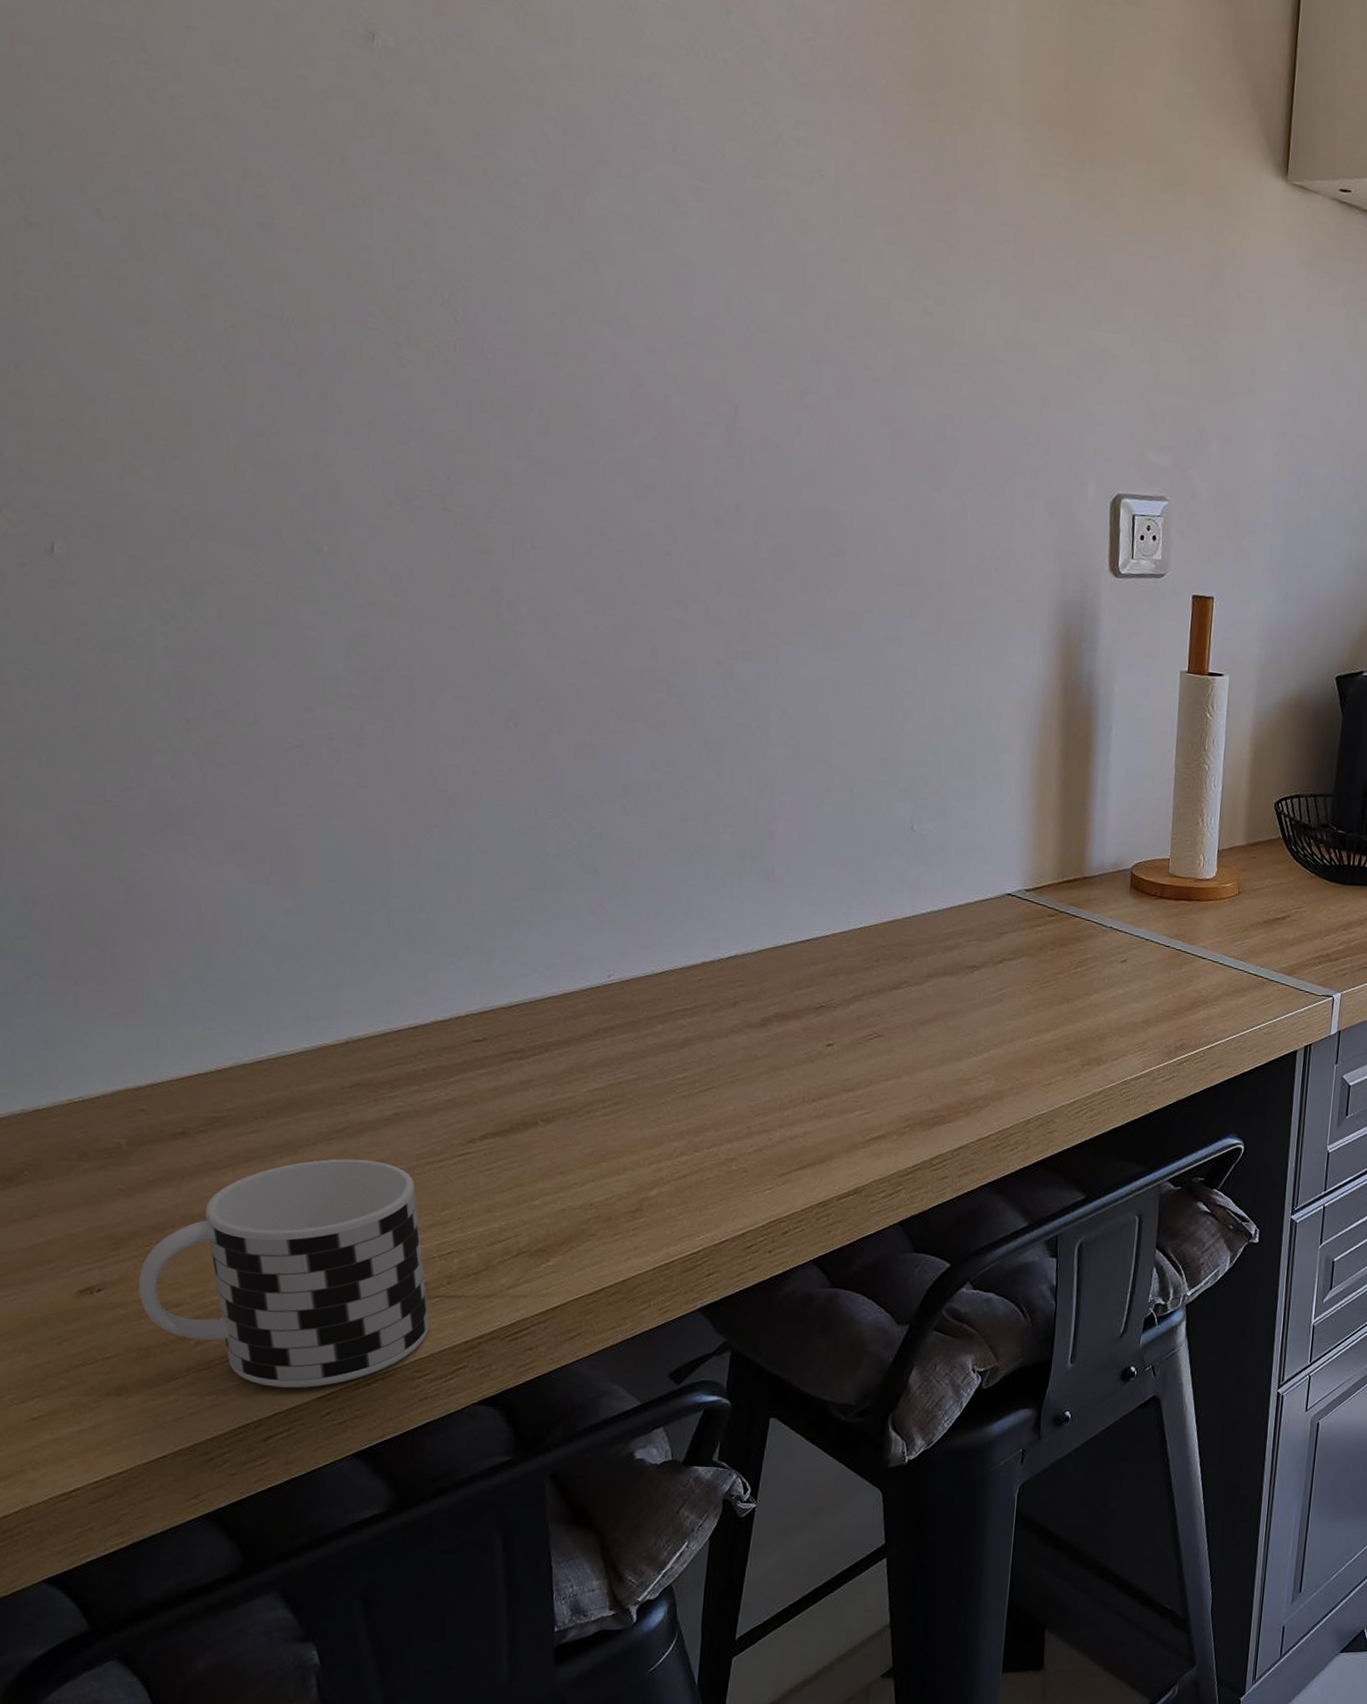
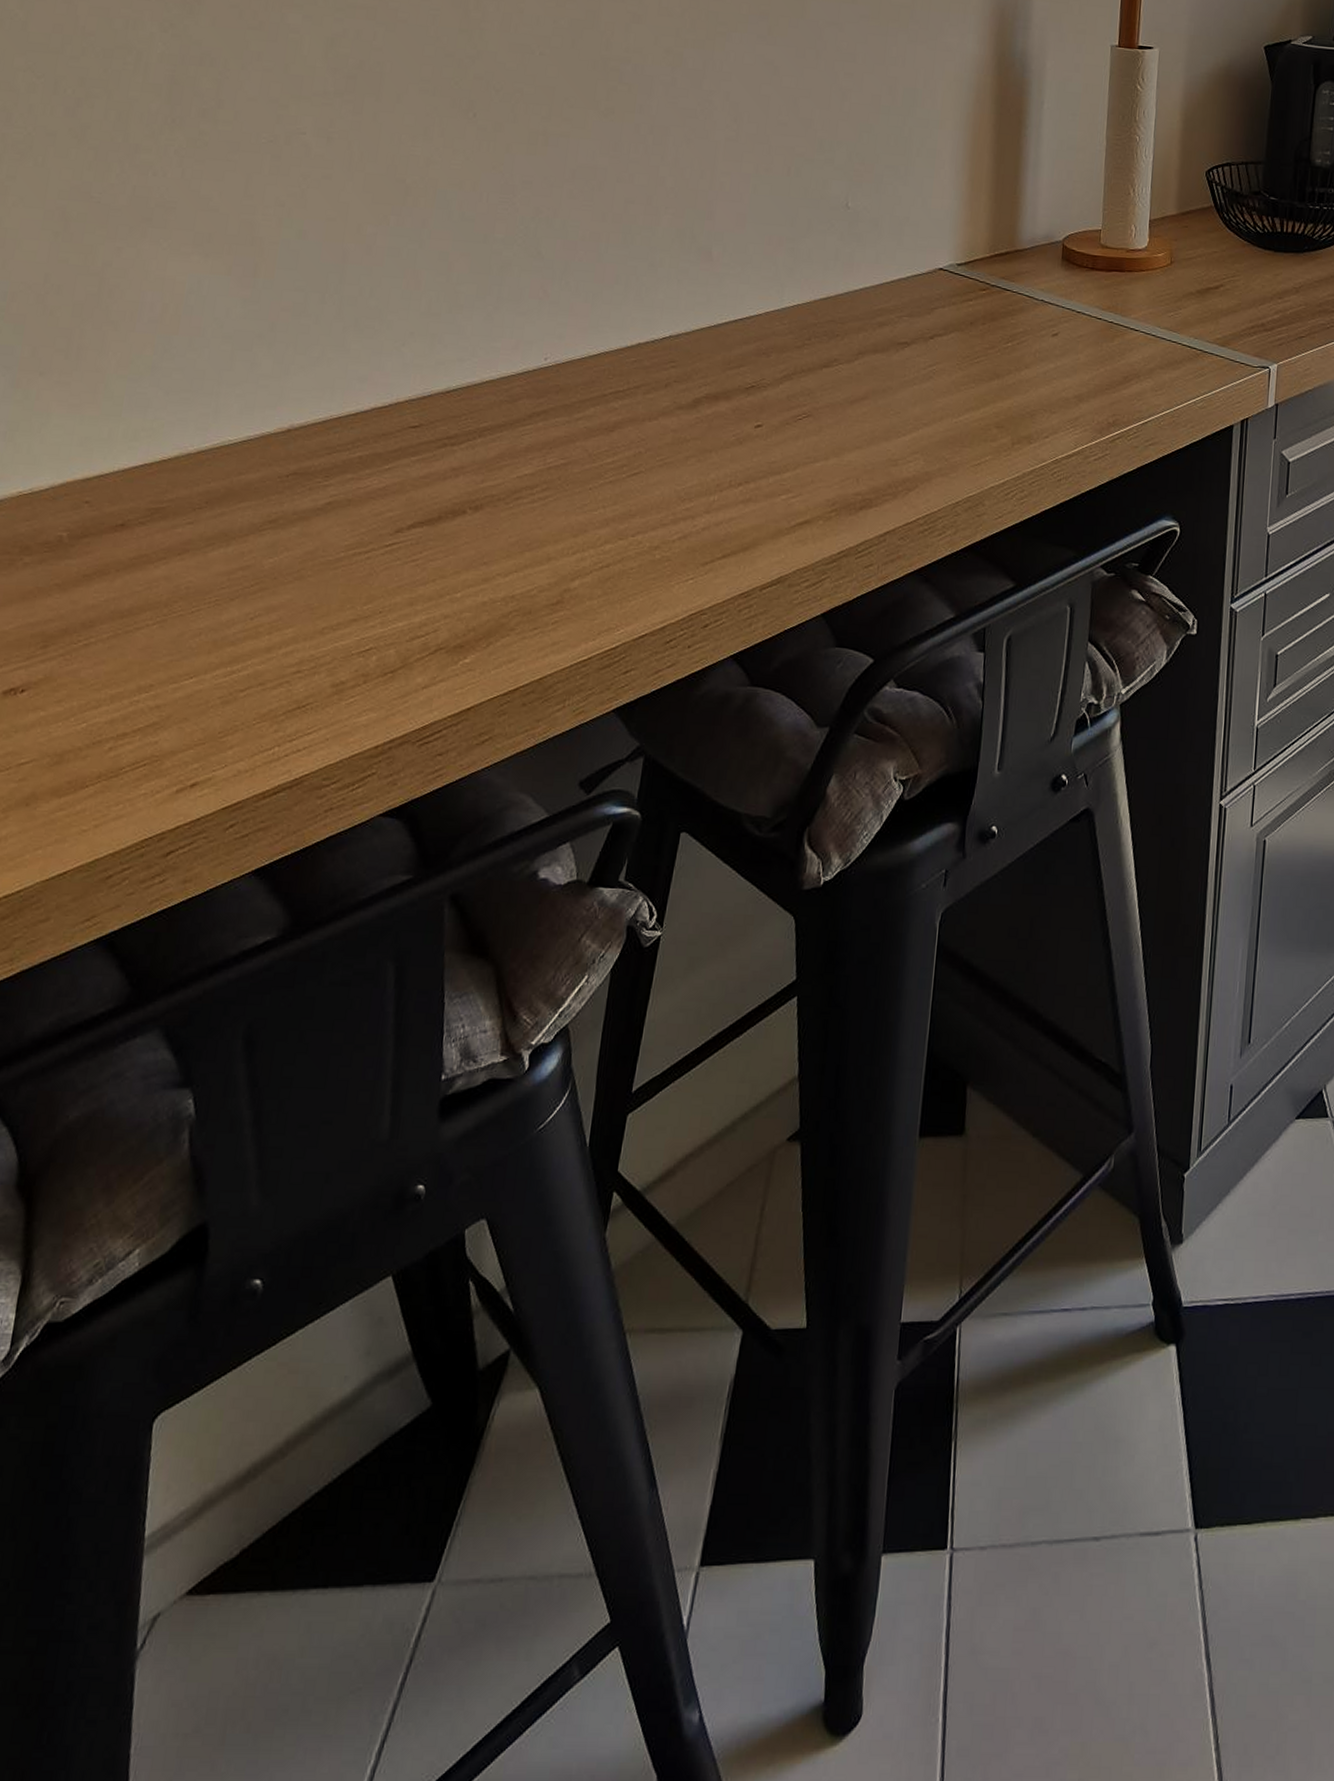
cup: present [139,1159,429,1388] -> none [60,550,342,798]

